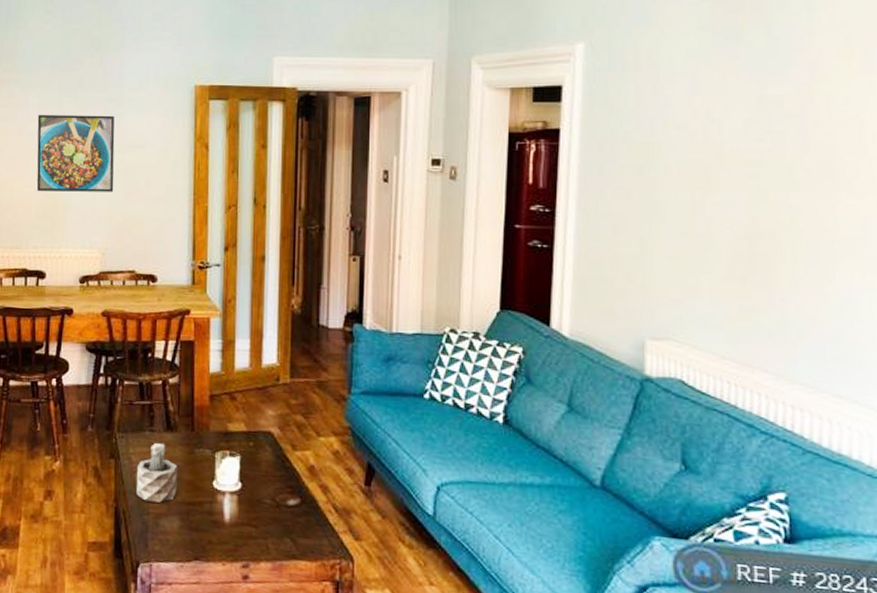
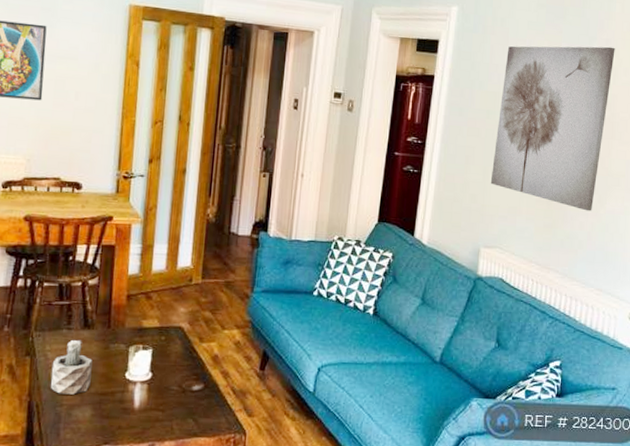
wall art: none [651,69,826,289] -> present [490,46,615,211]

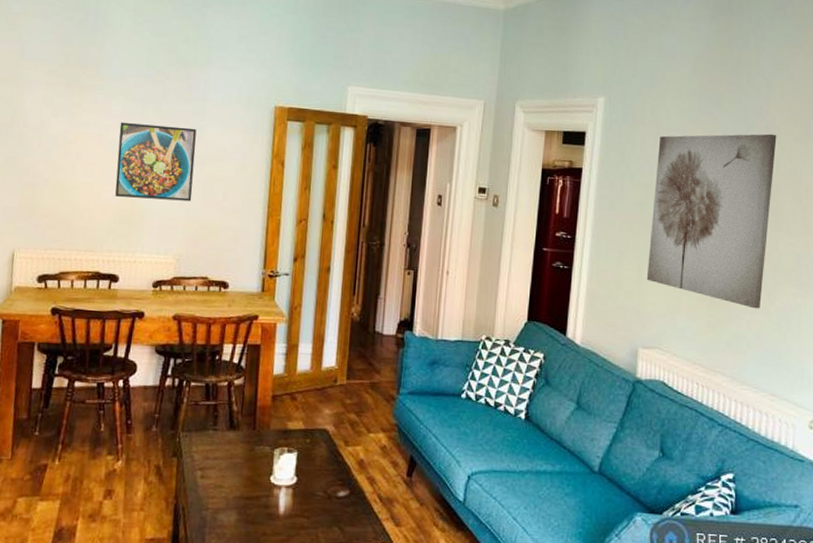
succulent plant: present [50,340,93,395] -> none [196,441,238,498]

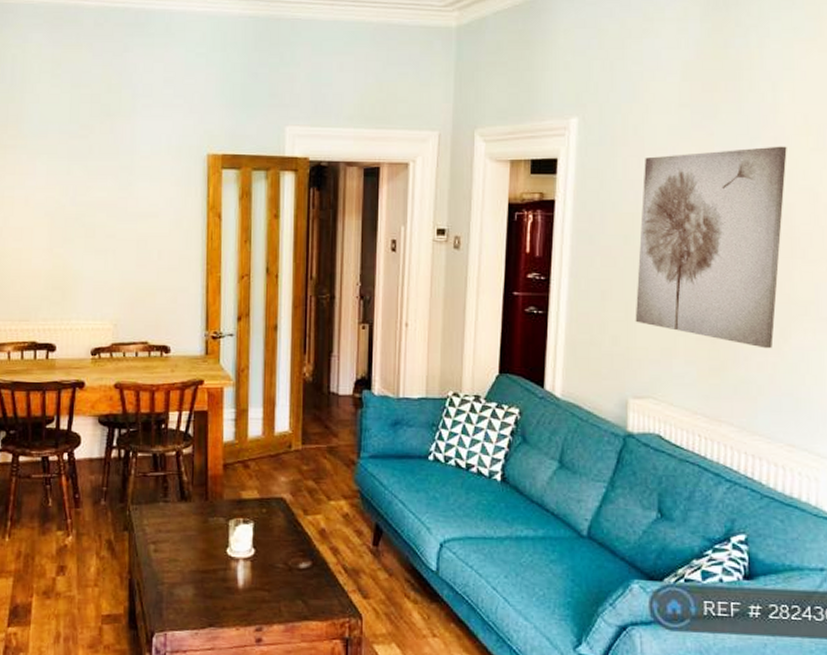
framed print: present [115,122,197,202] -> none [45,182,126,263]

